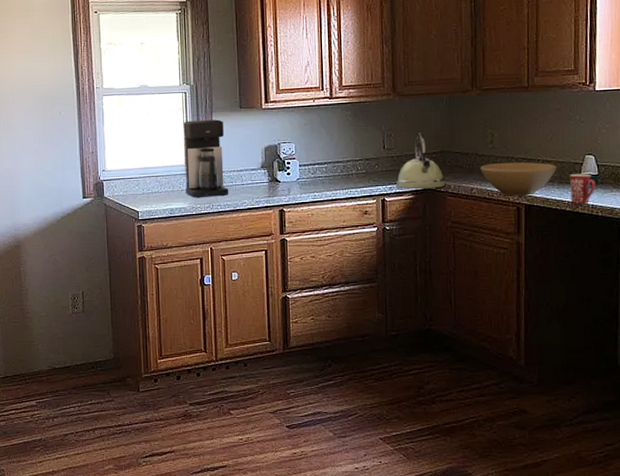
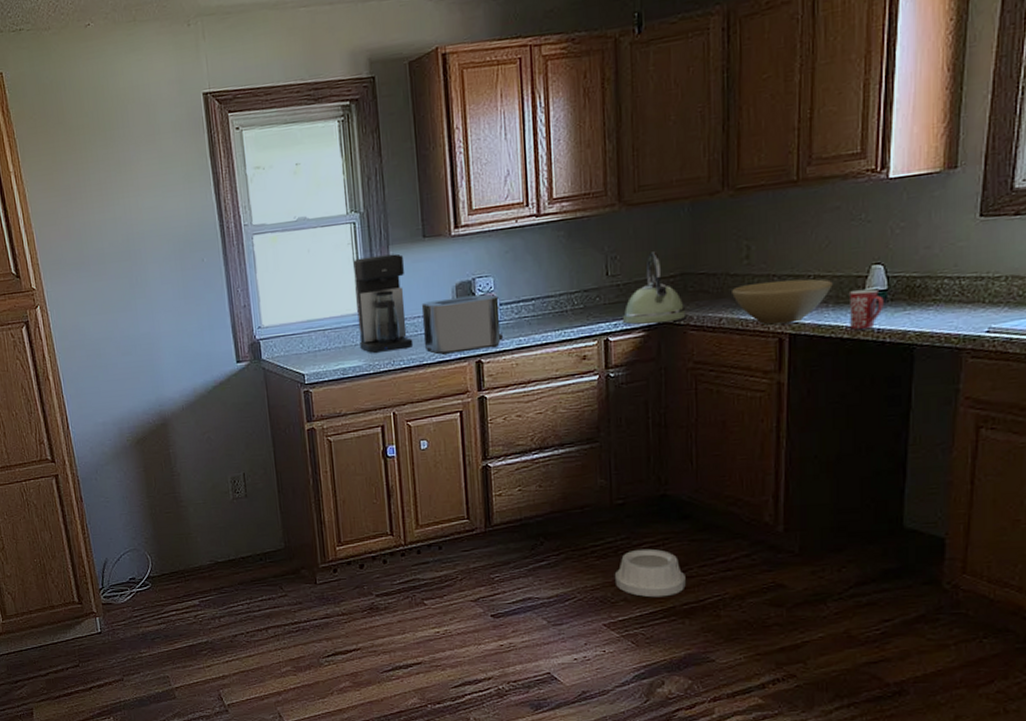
toaster: none [236,156,301,204] -> present [421,294,503,356]
pet bowl: none [389,374,447,417] -> present [614,548,686,598]

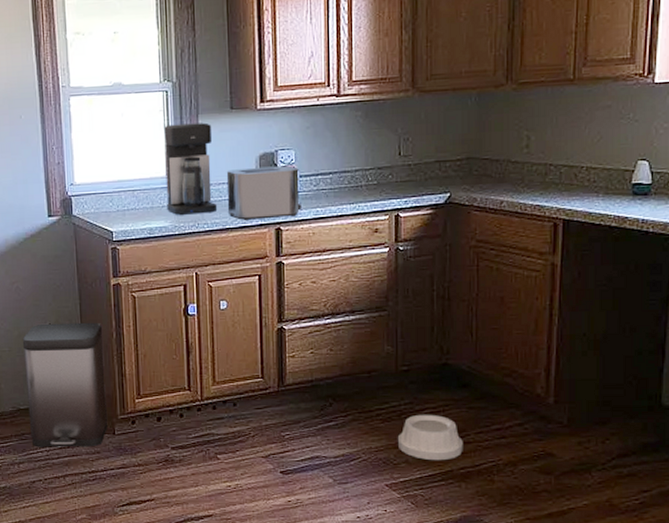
pedal bin: none [216,469,309,601] -> present [22,322,108,448]
kettle: present [622,251,686,325] -> none [412,136,471,204]
bowl: present [732,279,833,325] -> none [513,169,603,210]
mug: present [848,289,884,330] -> none [617,183,648,220]

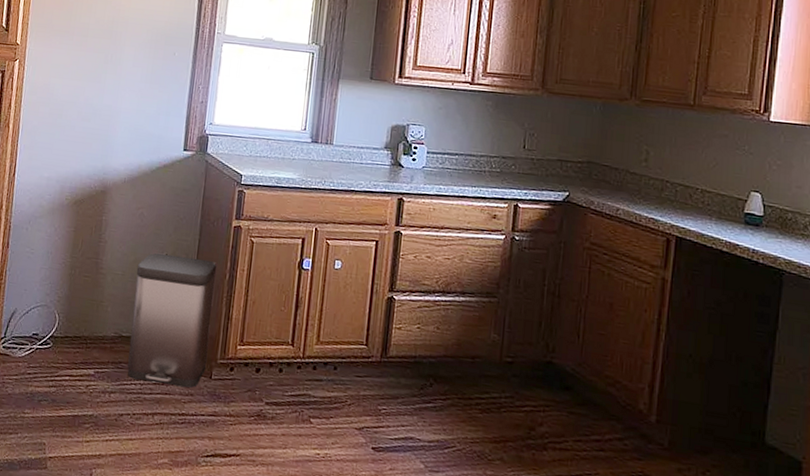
coffee maker: present [164,122,218,216] -> none [297,83,351,174]
toaster: present [226,165,301,221] -> none [354,135,427,190]
pet bowl: present [397,414,463,461] -> none [494,410,561,465]

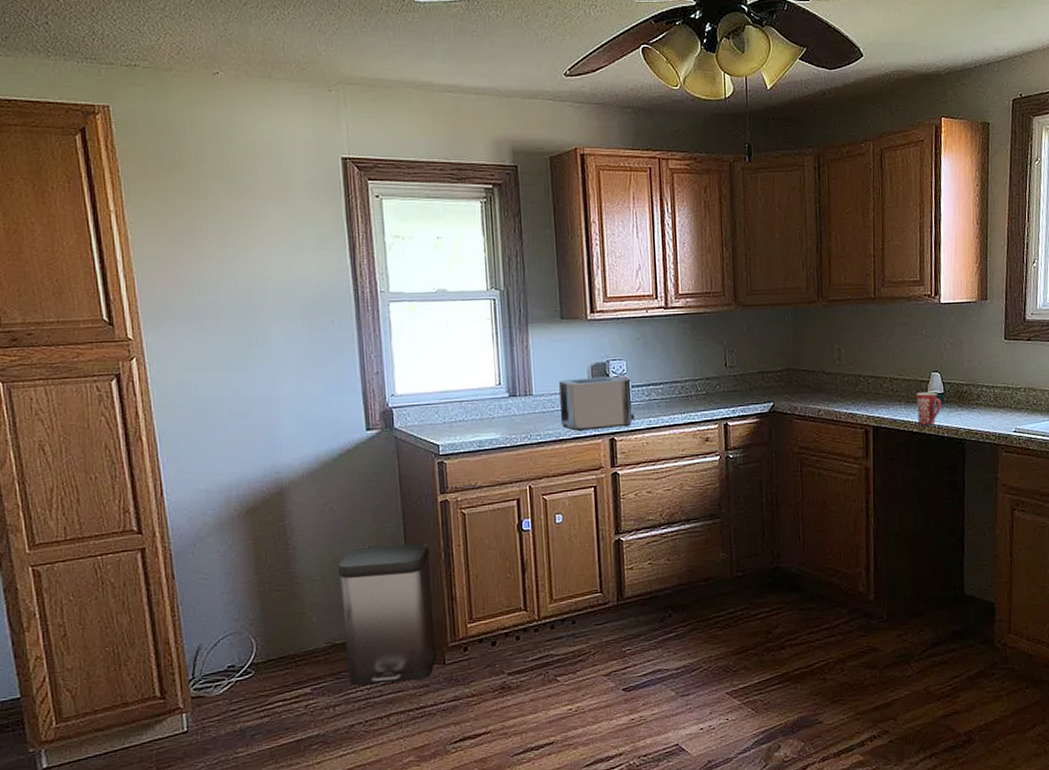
toaster: none [354,135,427,190] -> present [558,376,634,432]
mug: none [729,210,760,248] -> present [916,392,942,426]

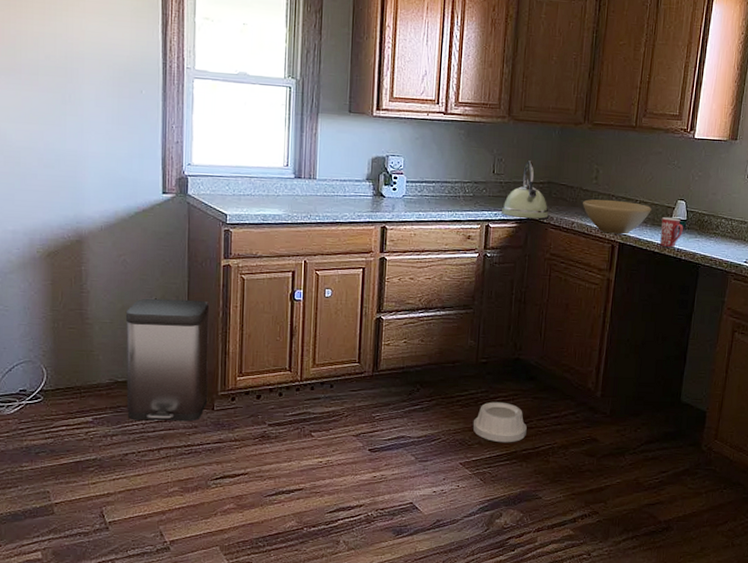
toaster: present [558,376,634,432] -> none [338,168,406,218]
pet bowl: none [735,618,797,665] -> present [472,401,527,443]
kettle: none [739,348,792,413] -> present [501,160,549,220]
bowl: none [828,380,904,418] -> present [583,199,652,235]

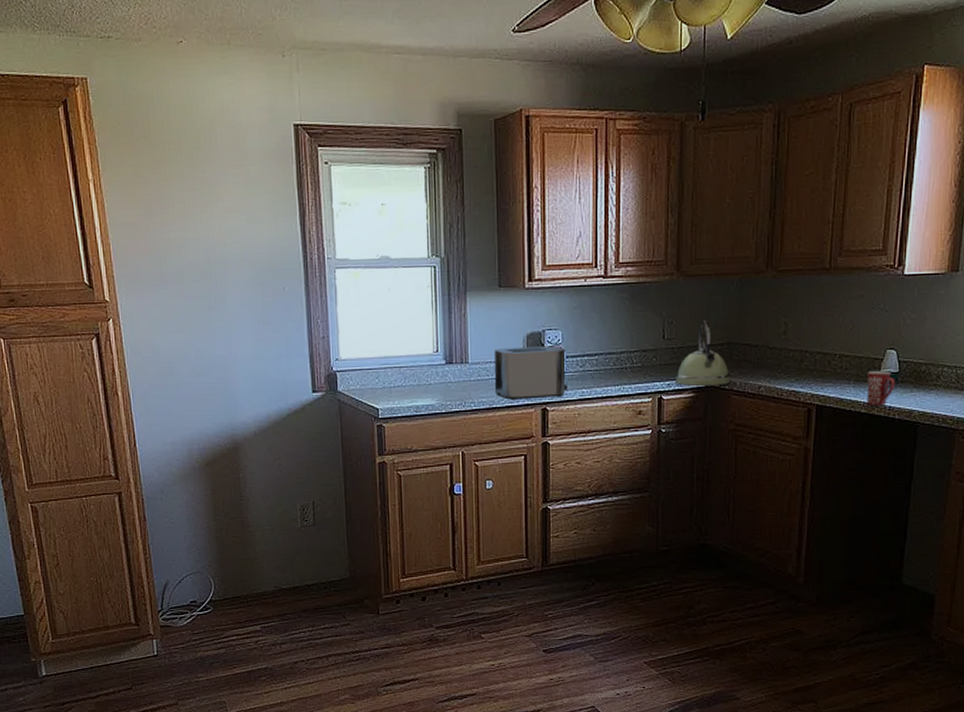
pedal bin: present [125,298,210,422] -> none [285,500,372,628]
toaster: none [338,168,406,218] -> present [494,346,567,401]
pet bowl: present [472,401,527,443] -> none [656,593,718,639]
bowl: present [583,199,652,235] -> none [770,356,854,396]

